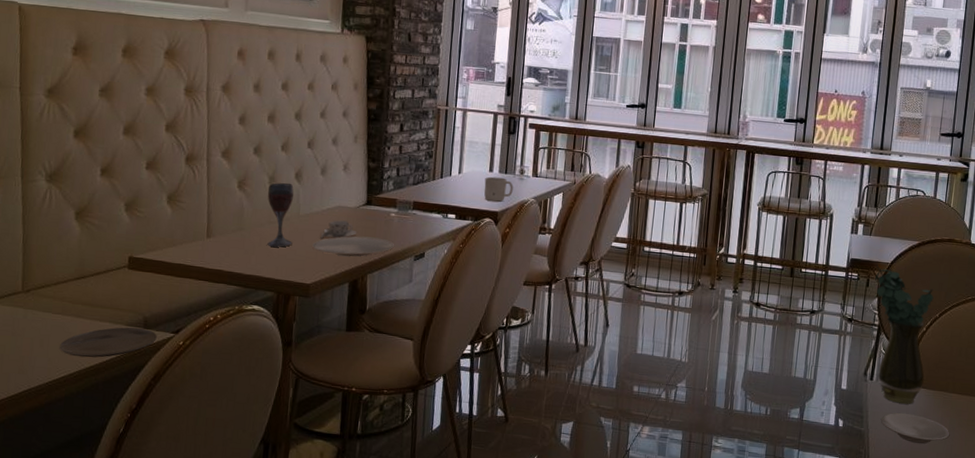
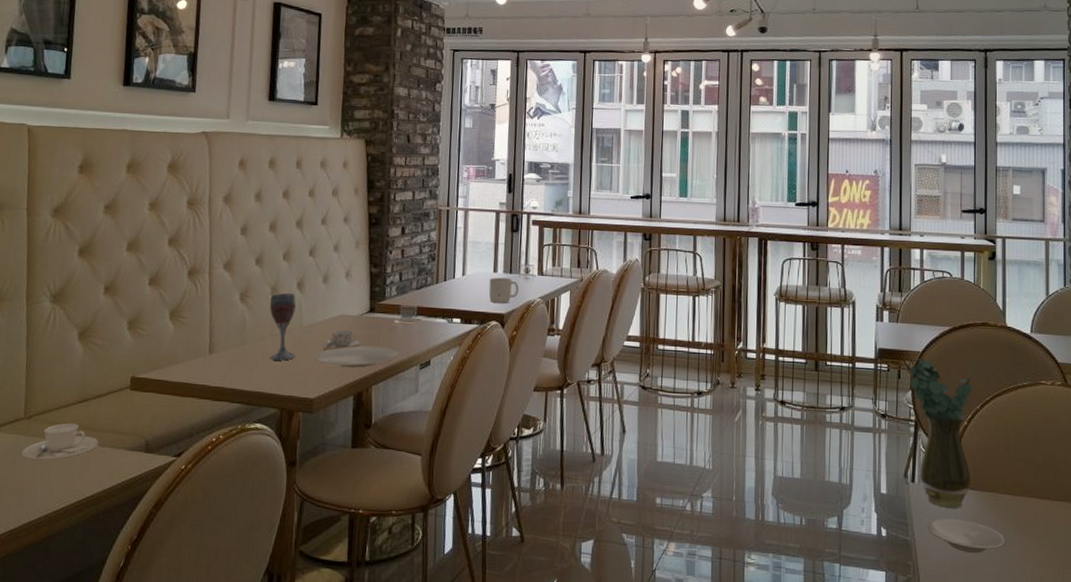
teacup: none [19,297,97,332] -> present [21,423,99,460]
plate: present [60,327,157,358] -> none [61,452,159,486]

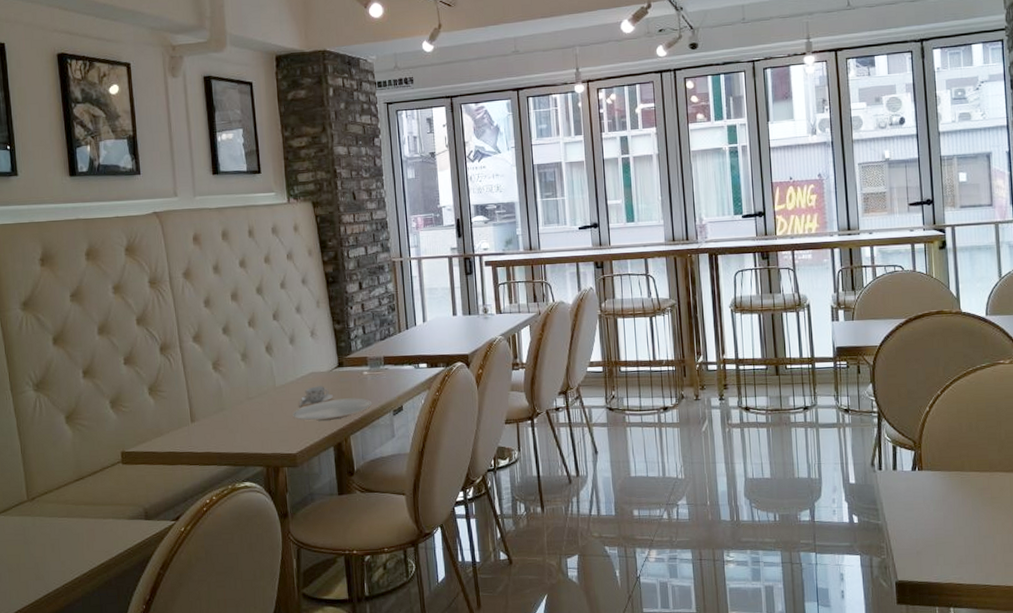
teacup: present [21,423,99,460] -> none [30,500,101,537]
cup: present [269,293,297,361] -> none [241,357,273,422]
mug: present [488,277,519,303] -> none [450,319,480,345]
vase: present [906,353,972,508] -> none [864,348,937,490]
saucer: present [927,518,1006,553] -> none [897,499,975,529]

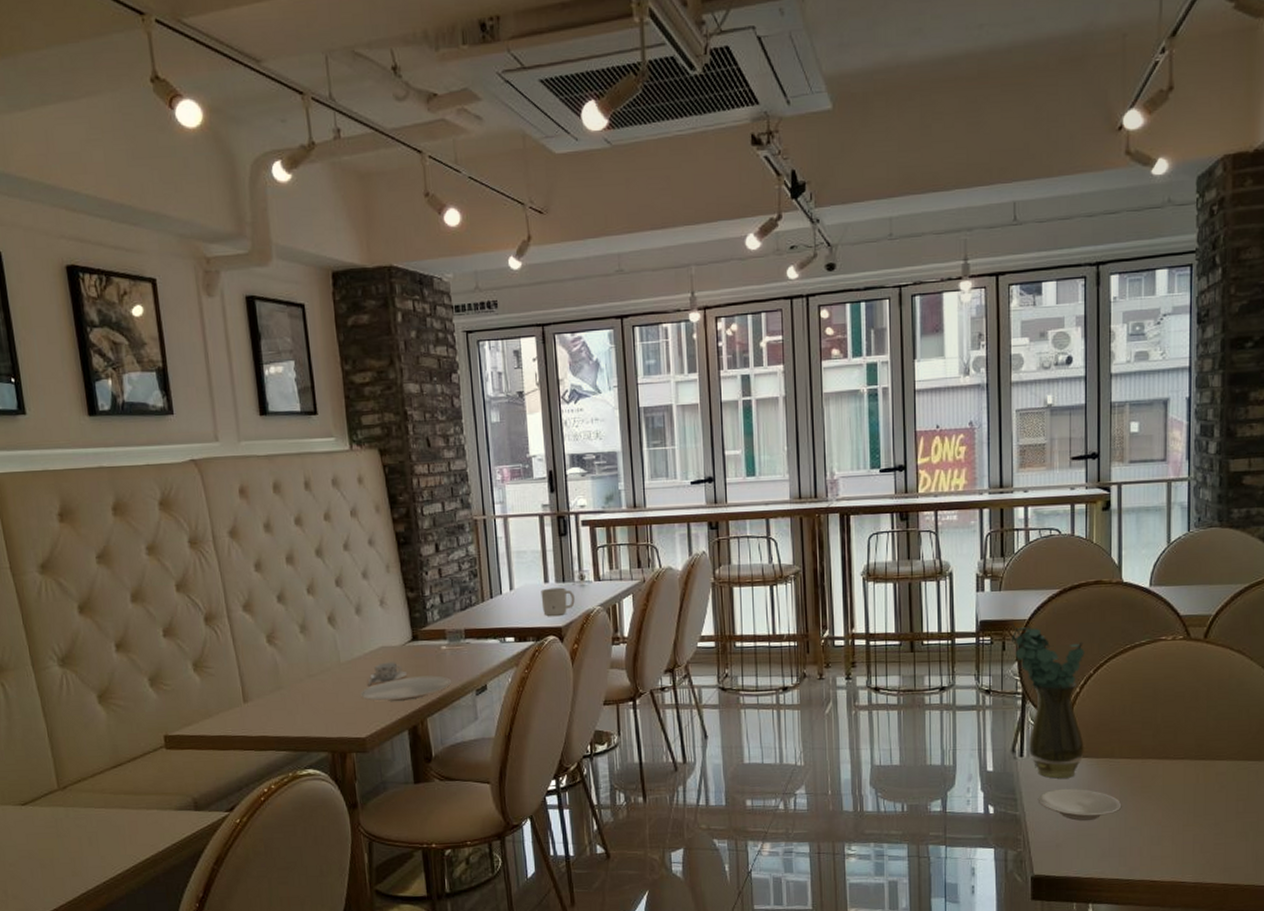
mug: none [450,319,480,345] -> present [541,587,575,616]
vase: none [864,348,937,490] -> present [1011,622,1085,779]
saucer: none [897,499,975,529] -> present [1037,788,1122,821]

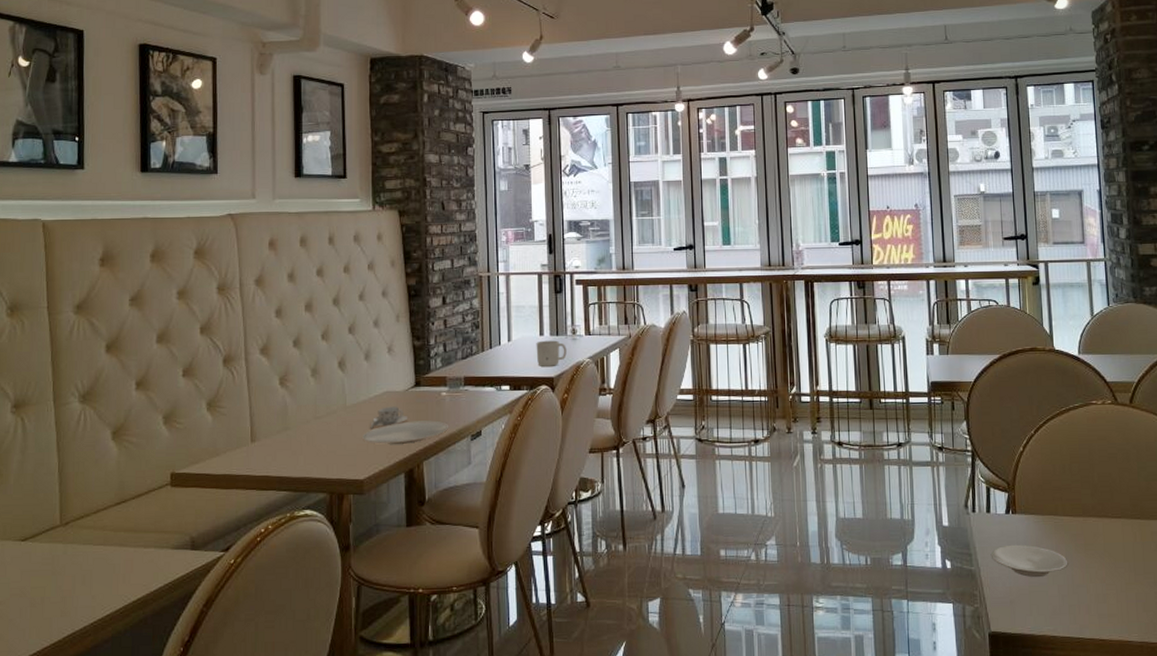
vase: present [1011,622,1085,779] -> none [958,384,1031,535]

